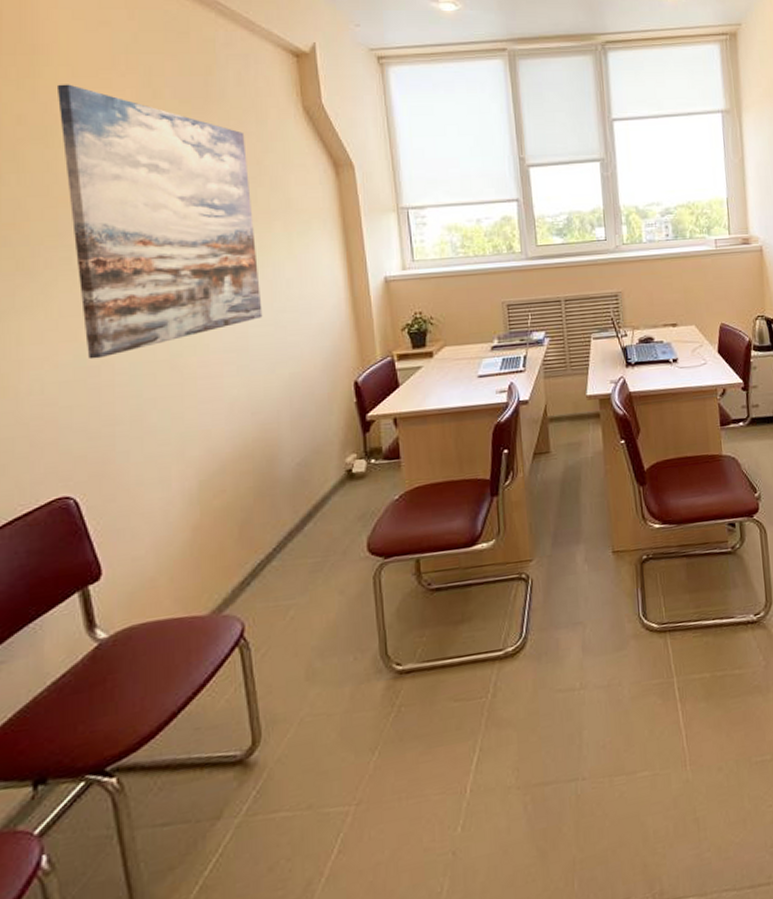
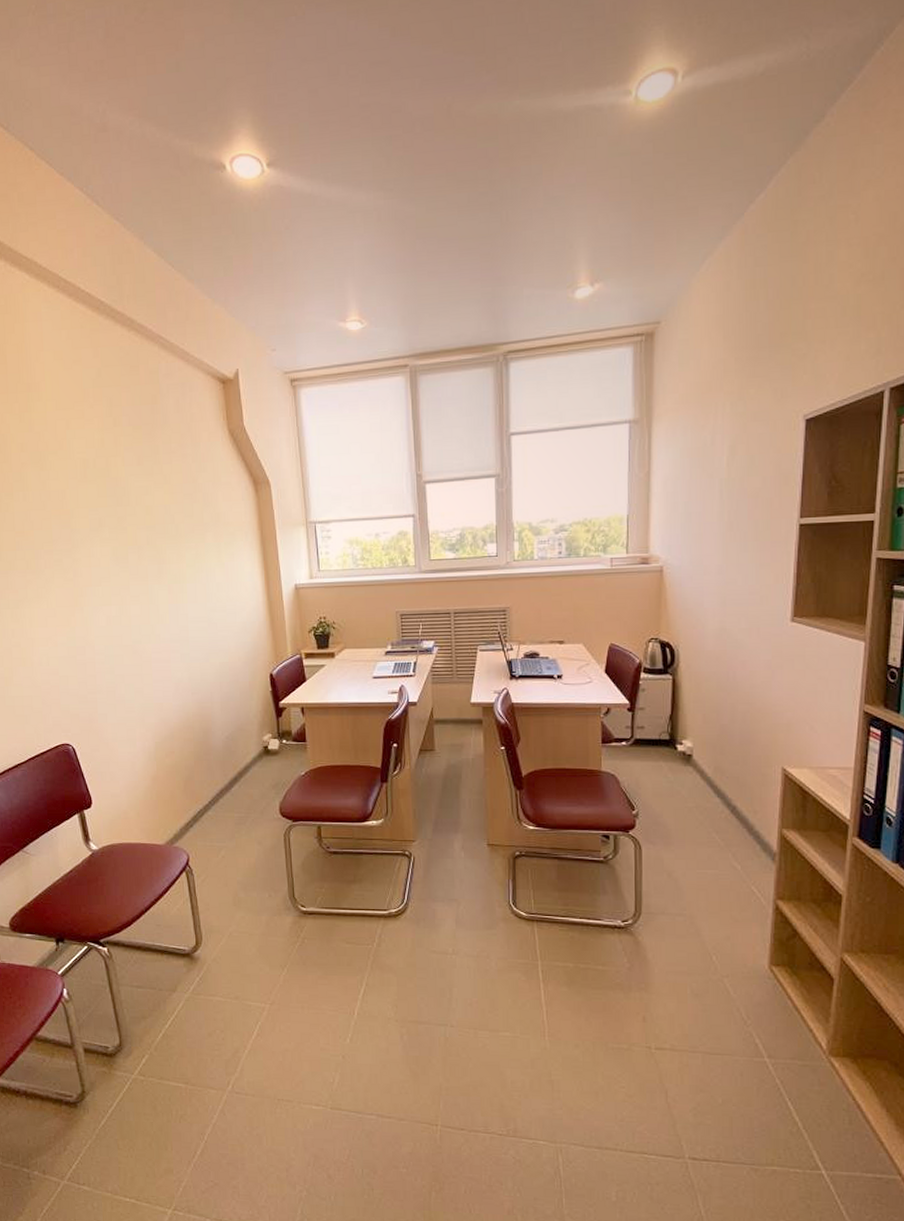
wall art: present [56,84,263,359] -> none [46,416,199,641]

